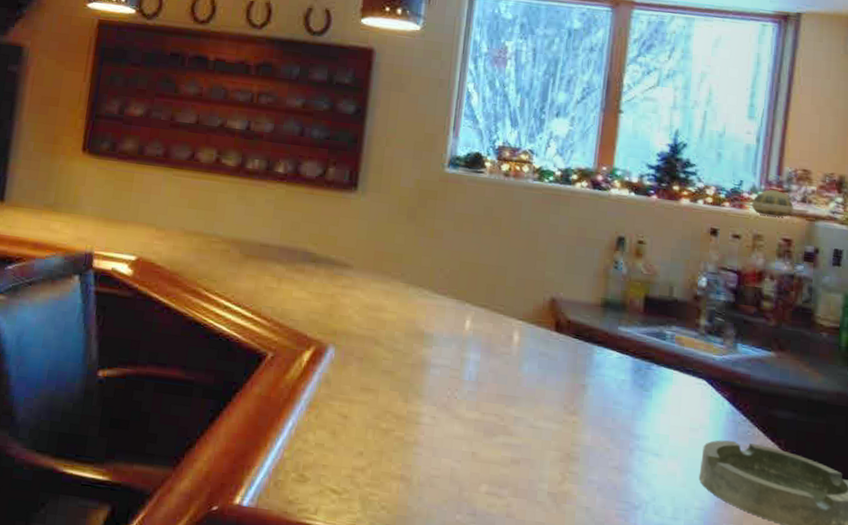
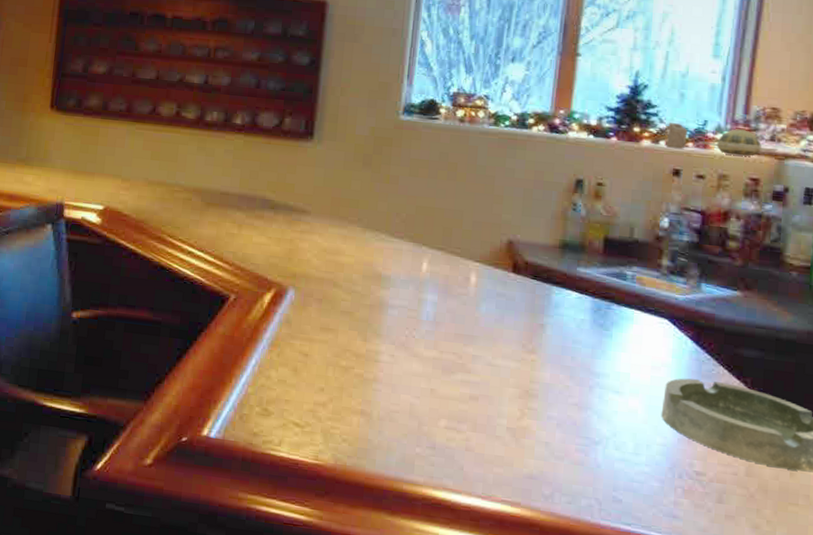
candle: none [704,182,725,209] -> present [666,123,688,150]

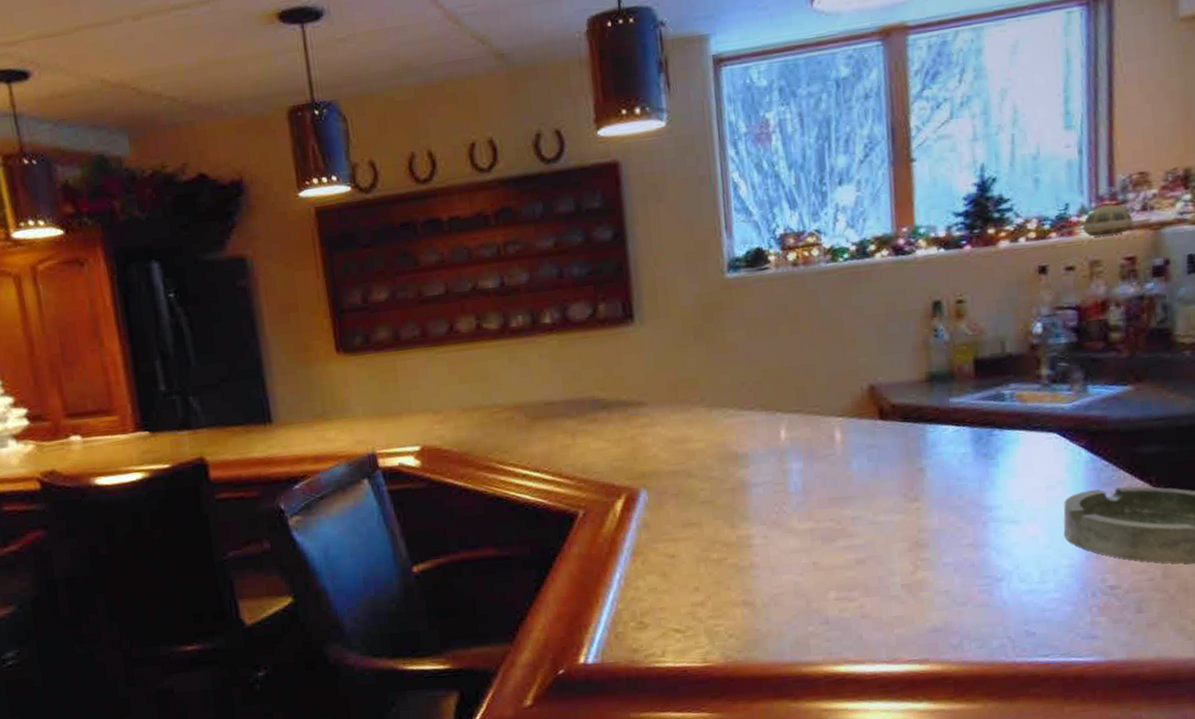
candle: present [666,123,688,150] -> none [1025,214,1049,245]

